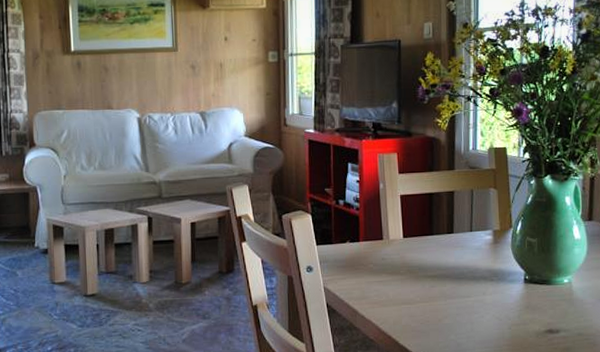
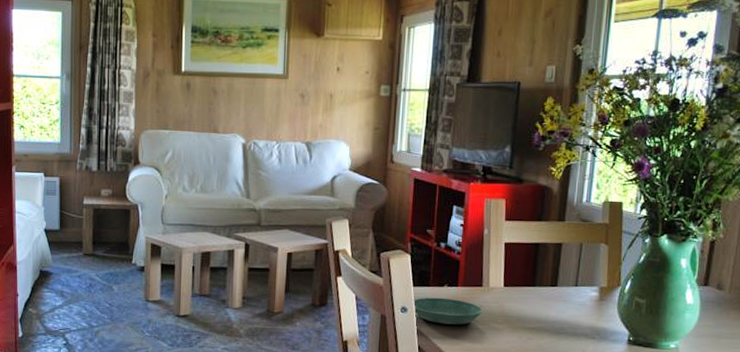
saucer: none [317,254,385,280] -> present [412,297,483,325]

